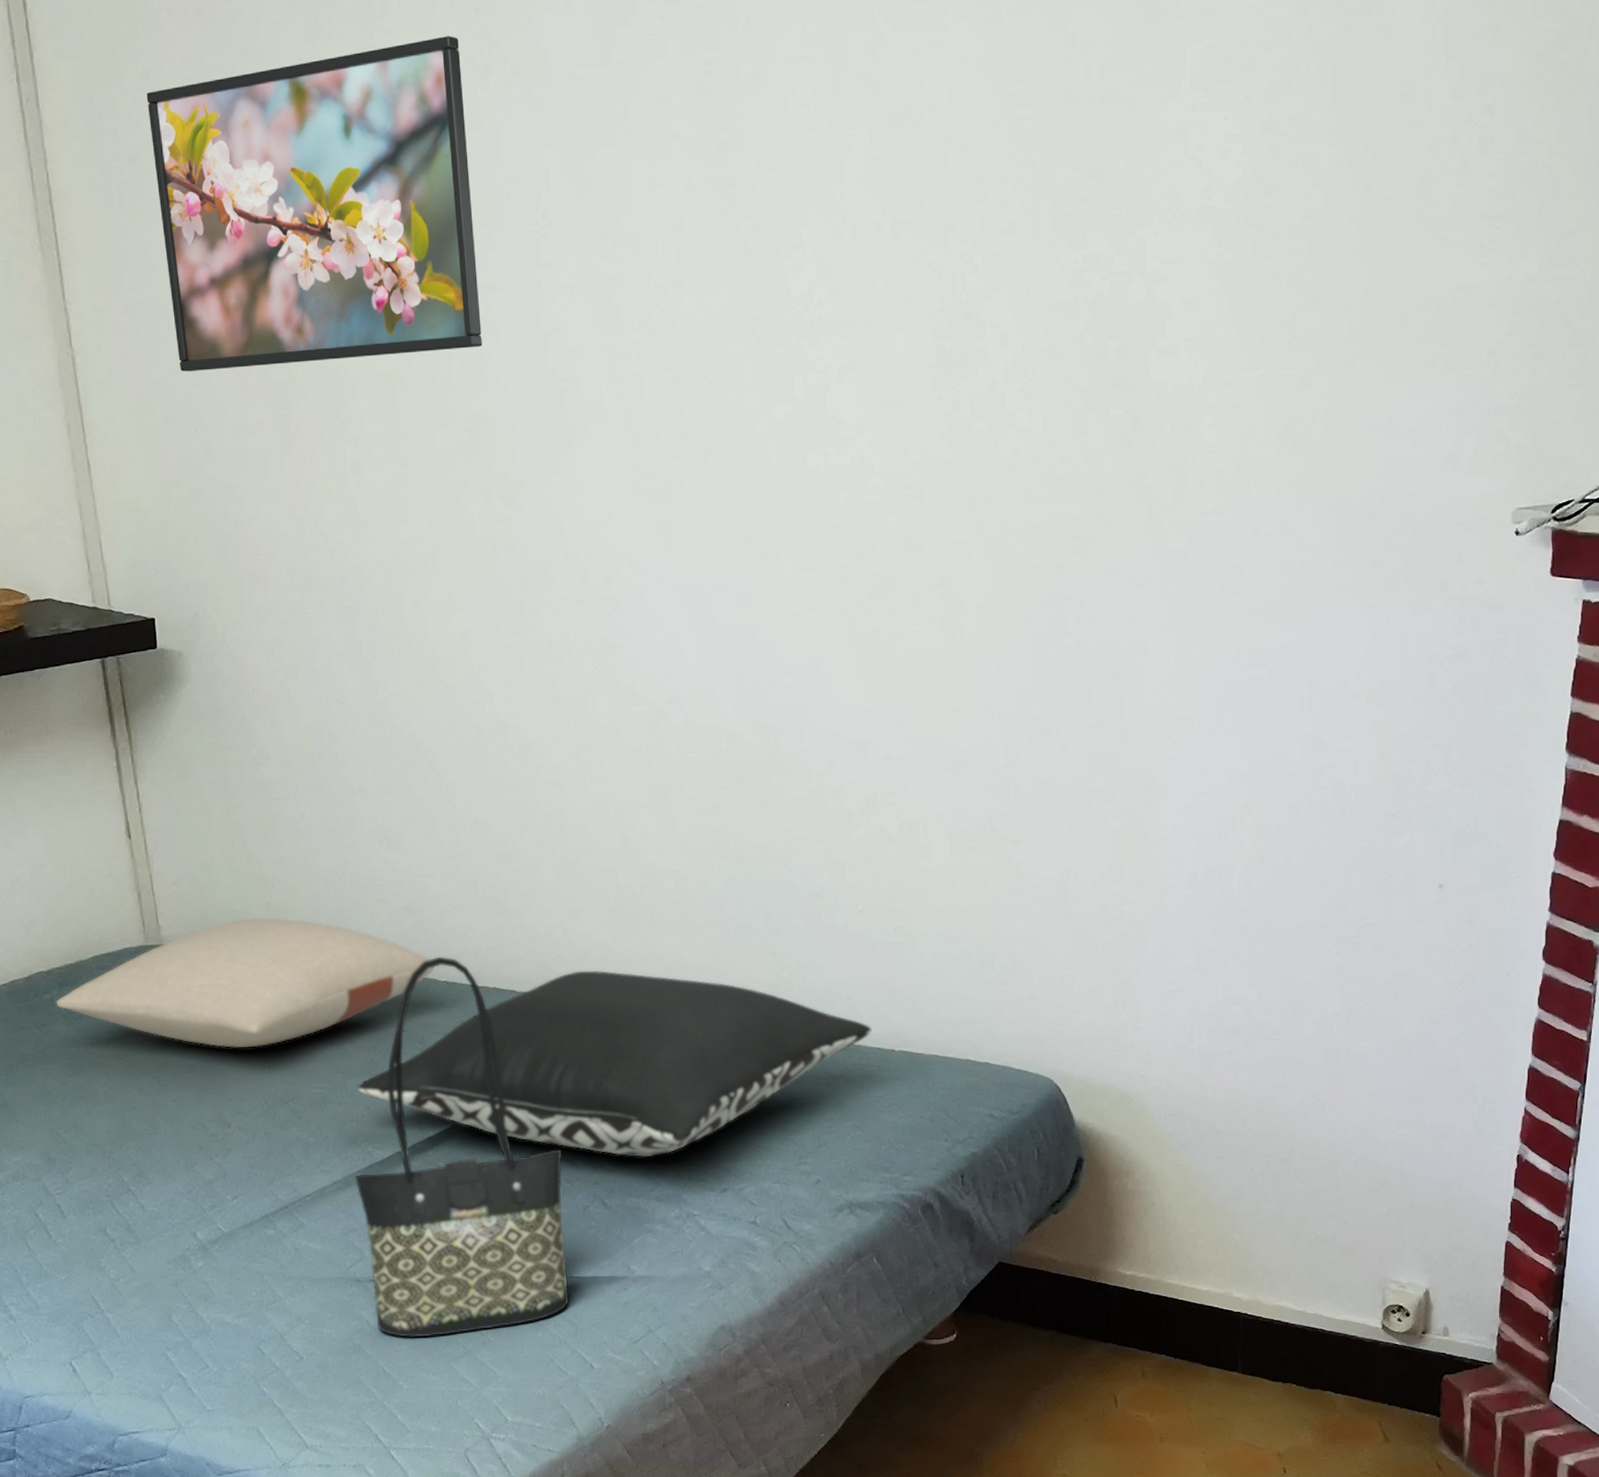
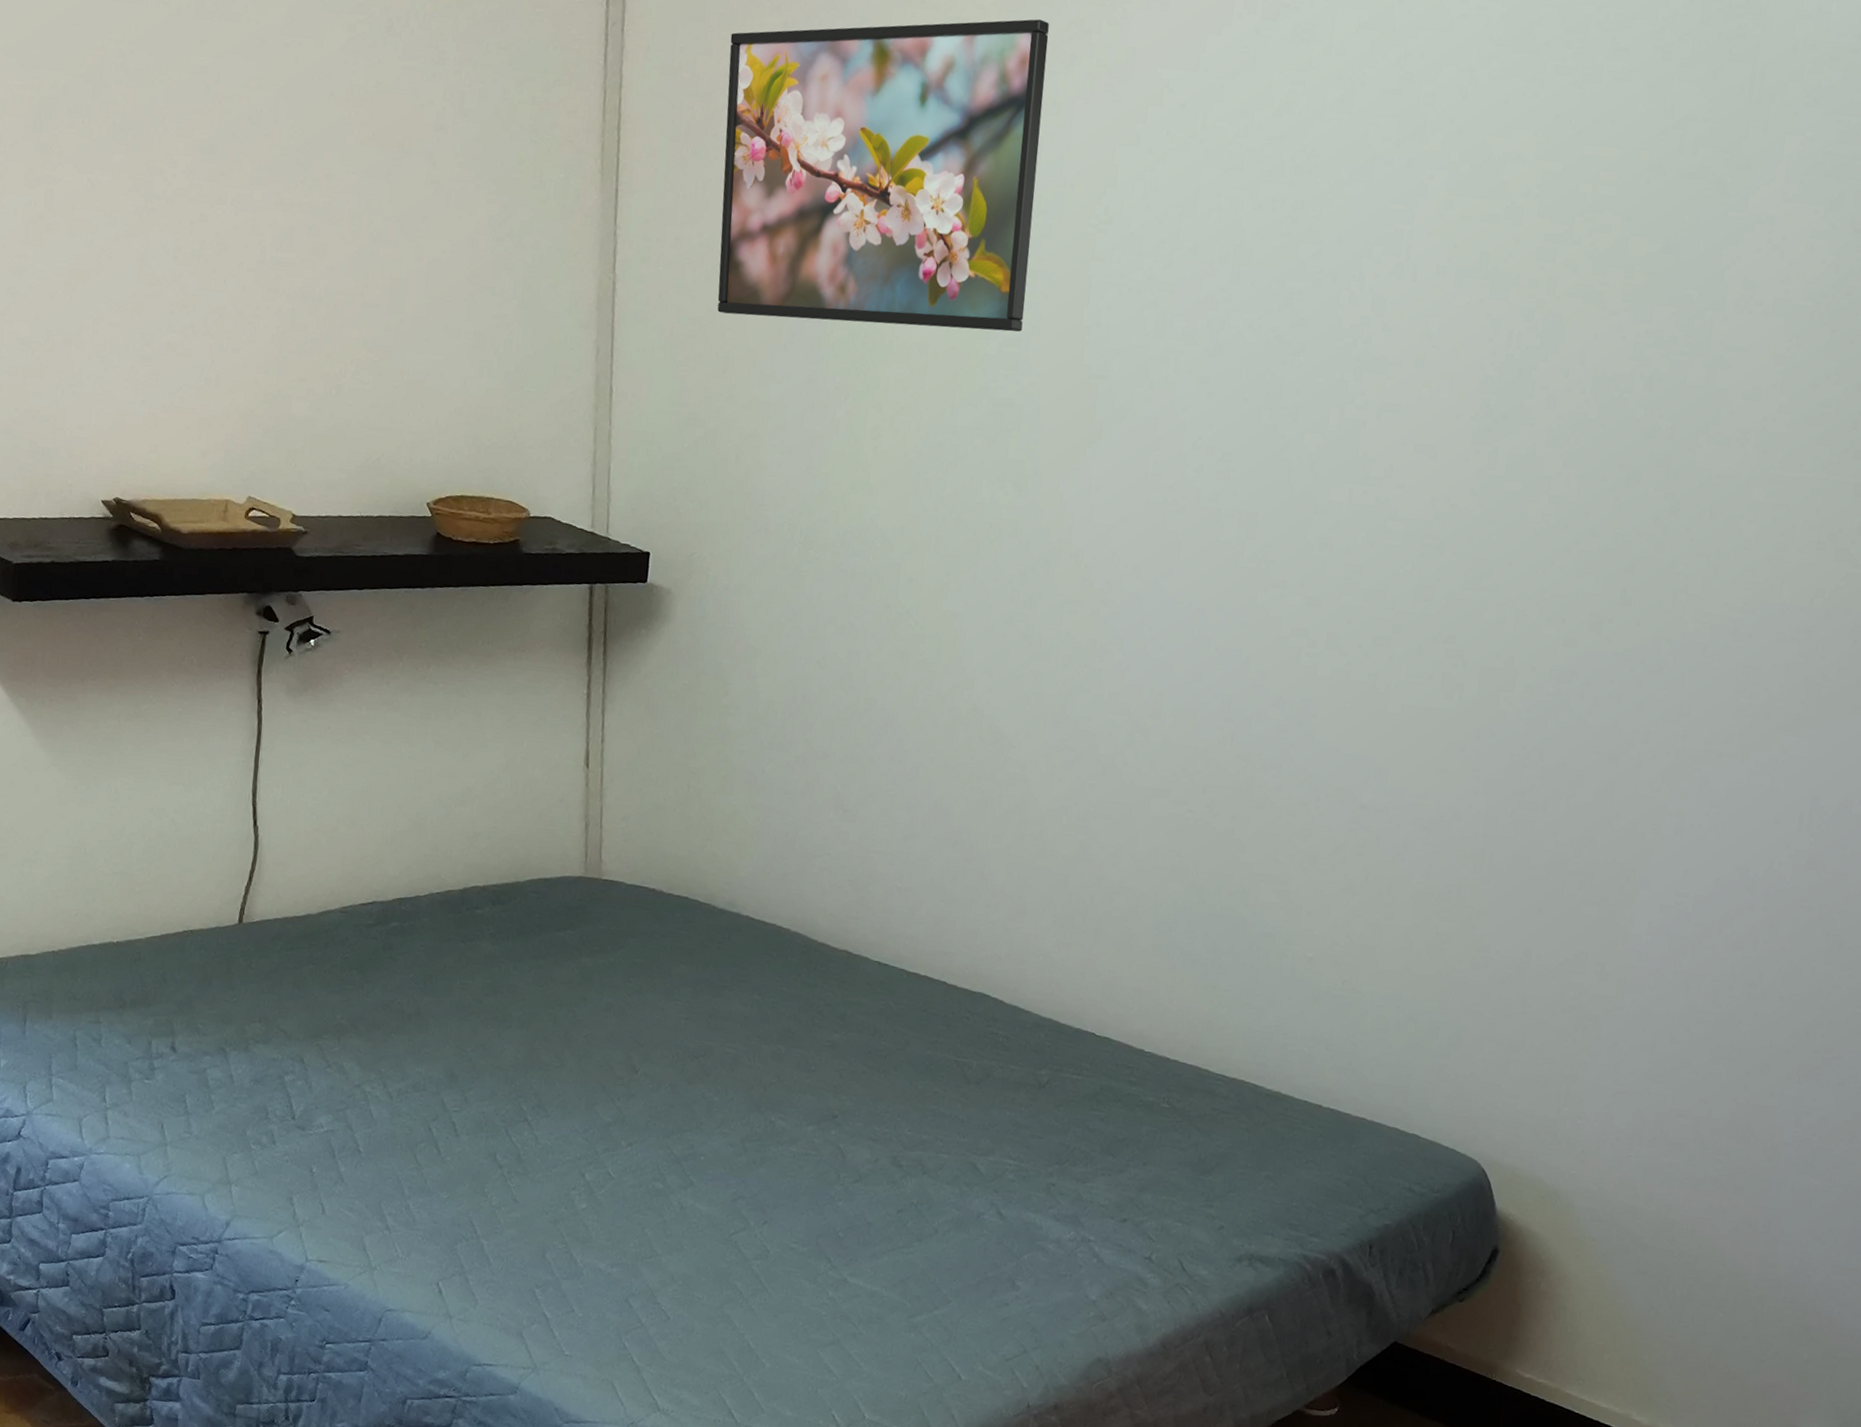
pillow: present [56,917,436,1049] -> none [486,865,870,998]
tote bag: present [354,956,569,1338] -> none [750,935,966,1322]
pillow: present [358,970,872,1158] -> none [771,972,1302,1175]

